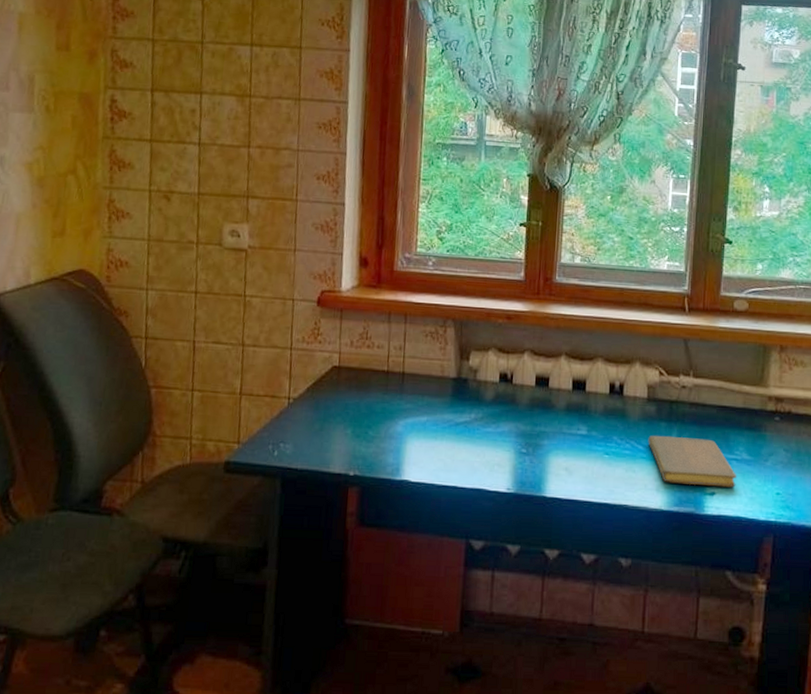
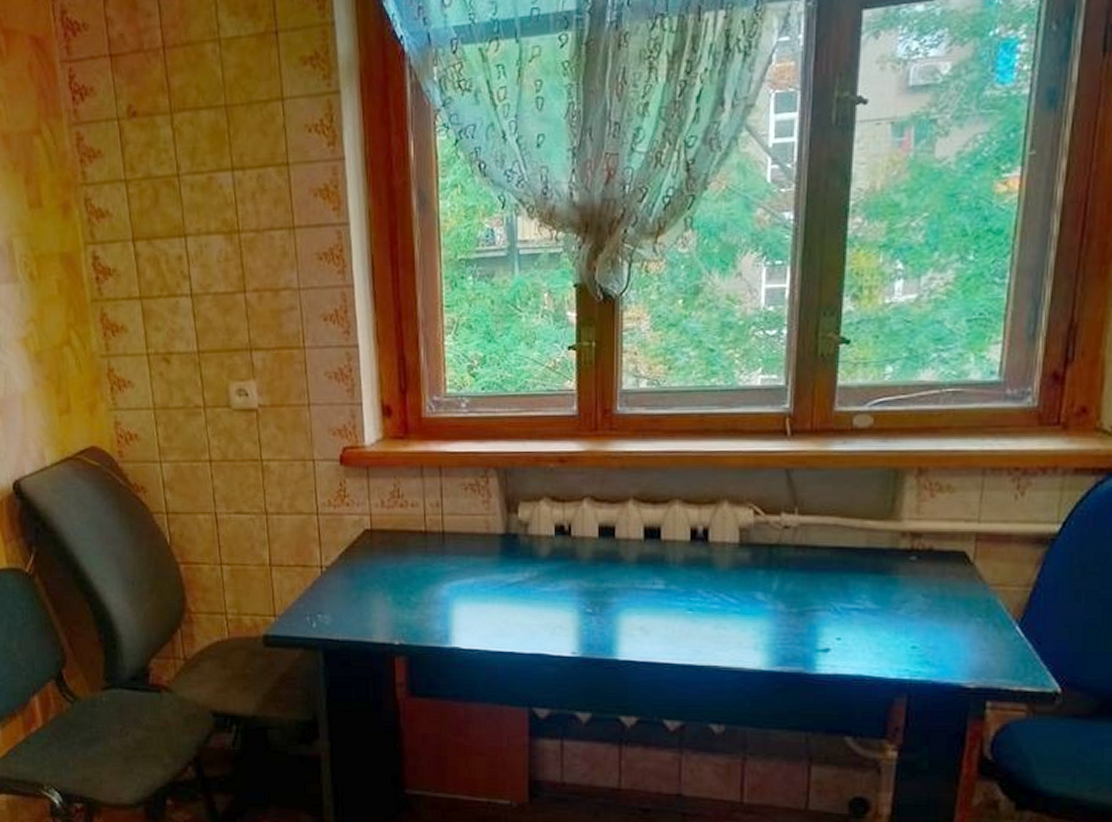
notebook: present [648,435,736,488] -> none [741,585,858,642]

